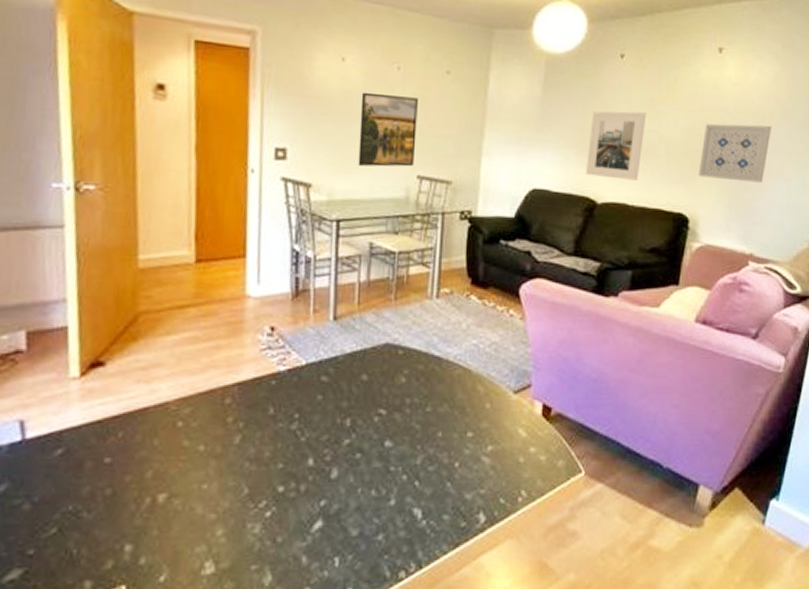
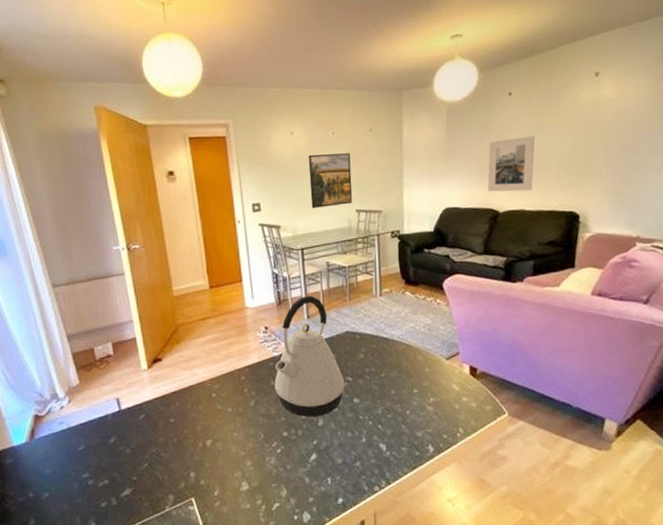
kettle: none [273,287,376,465] -> present [274,295,345,417]
wall art: present [698,123,772,183] -> none [585,129,650,181]

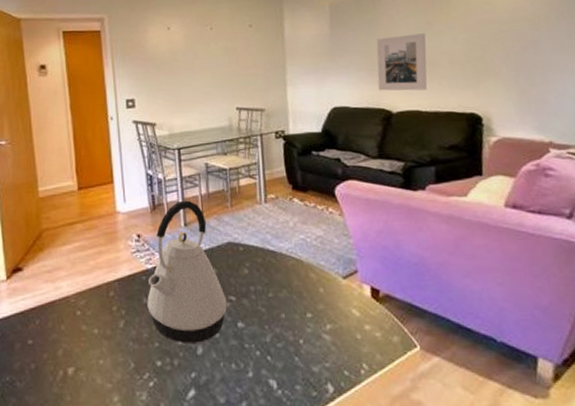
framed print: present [308,153,353,208] -> none [185,49,233,105]

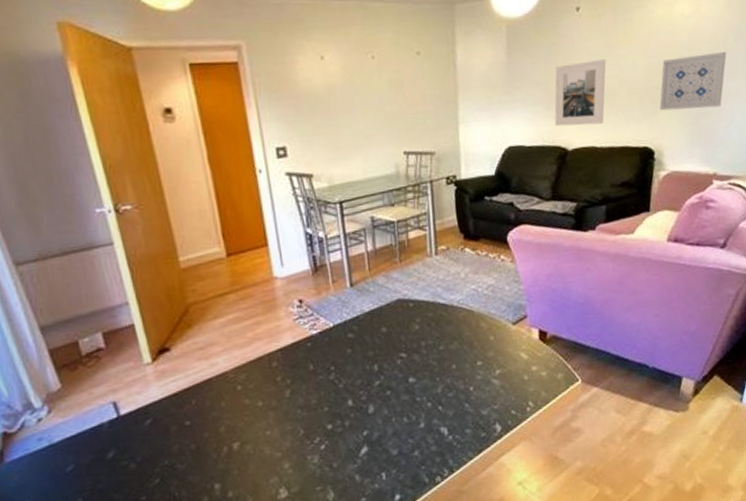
kettle: present [147,200,228,343] -> none [313,258,398,405]
wall art: none [483,27,550,80] -> present [659,51,727,111]

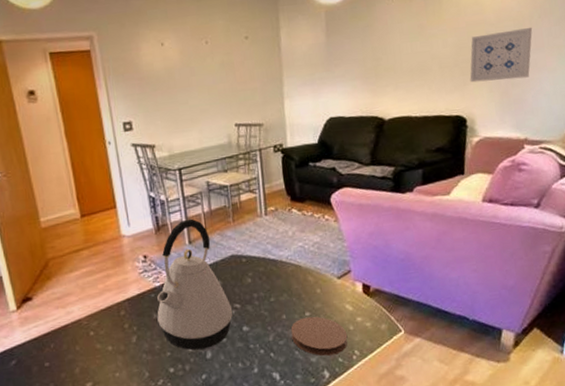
kettle: none [313,258,398,405] -> present [157,218,233,350]
coaster: none [461,365,522,409] -> present [290,316,348,356]
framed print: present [554,58,606,127] -> none [371,37,418,99]

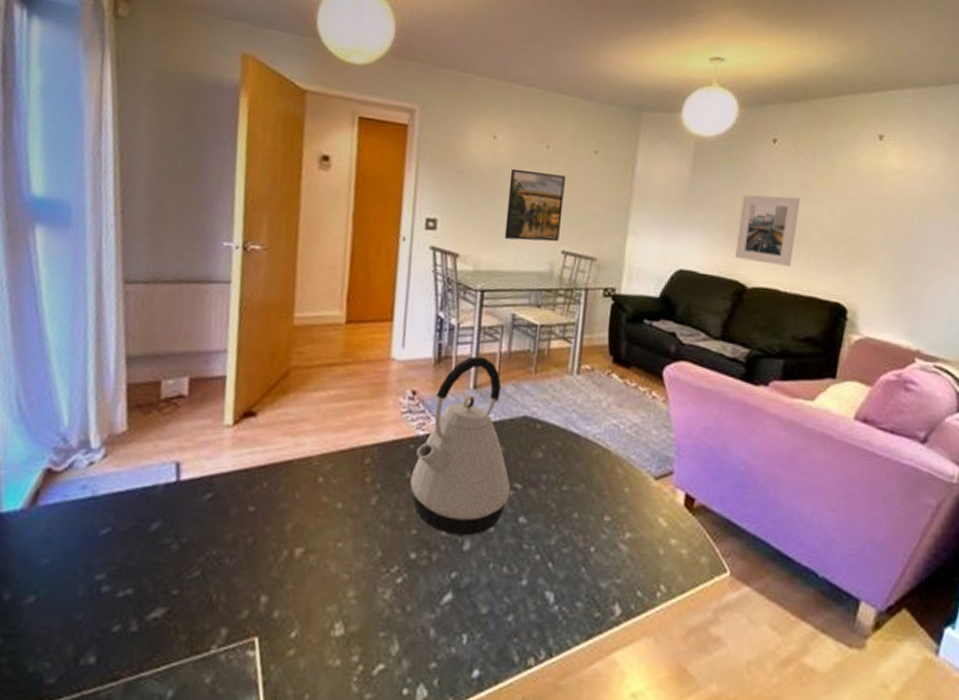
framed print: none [181,63,231,124] -> present [504,168,565,242]
coaster: present [290,316,348,356] -> none [580,522,655,585]
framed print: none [371,37,418,99] -> present [735,195,800,267]
wall art: present [470,27,533,83] -> none [857,212,940,276]

